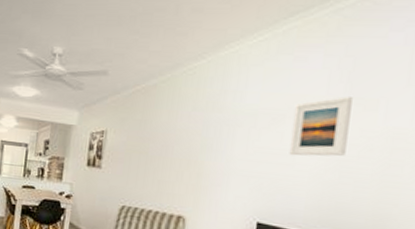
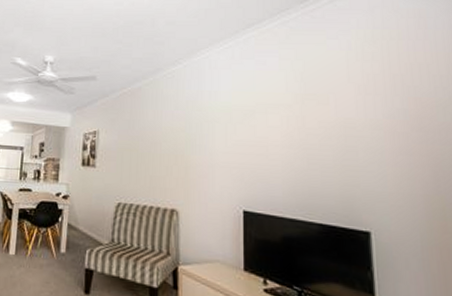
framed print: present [289,97,353,157] -> none [262,93,309,147]

